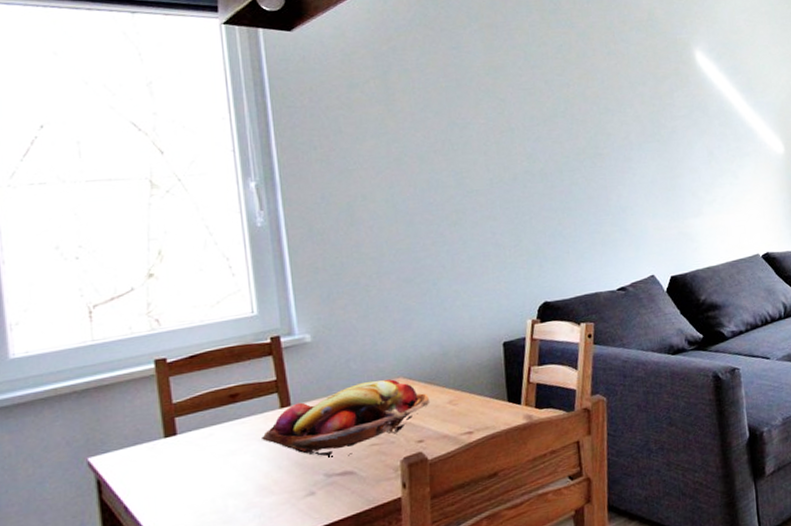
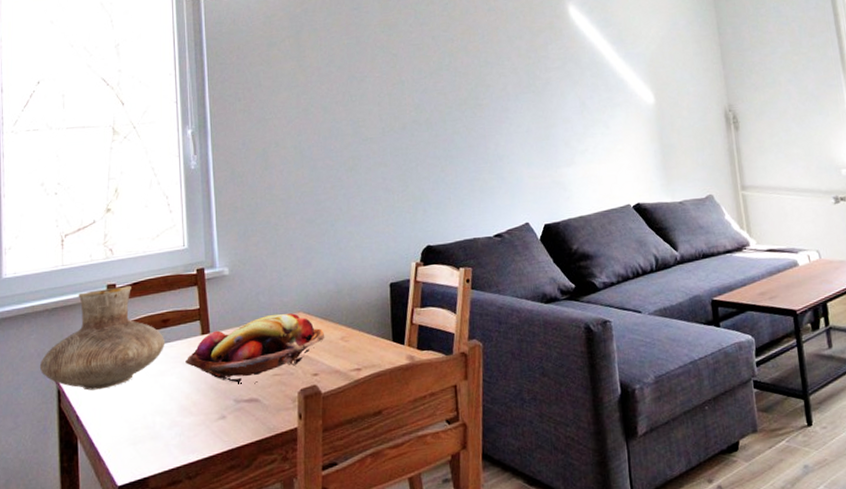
vase: none [69,359,235,478] -> present [39,285,166,391]

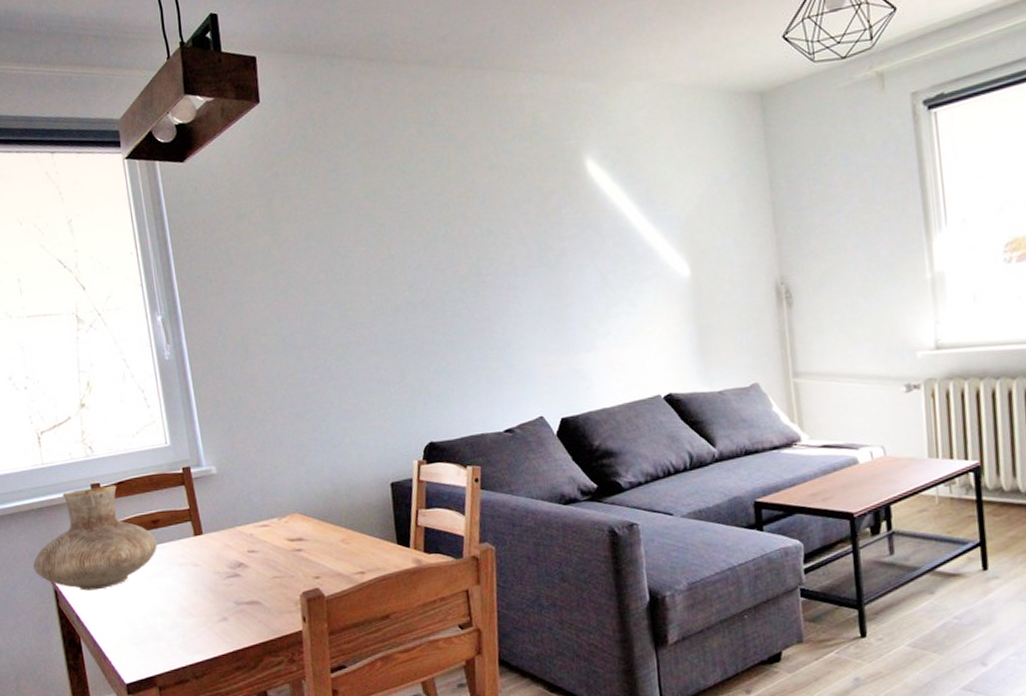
fruit basket: present [185,313,325,383] -> none [180,514,325,585]

